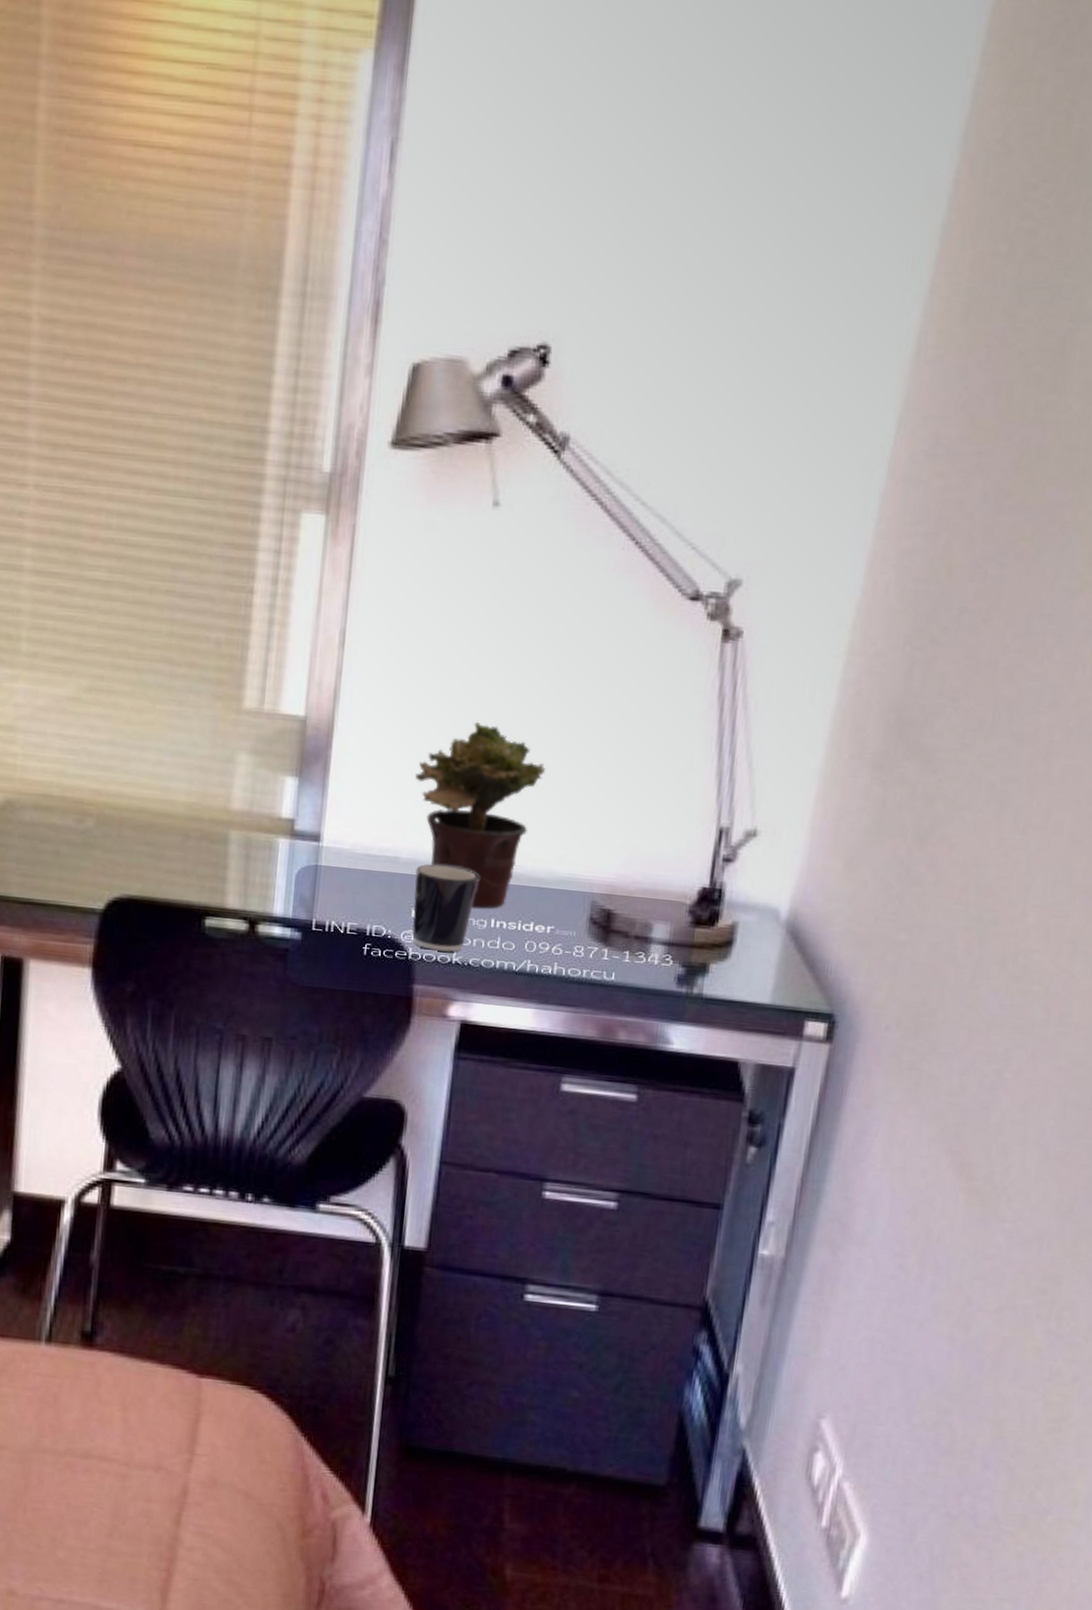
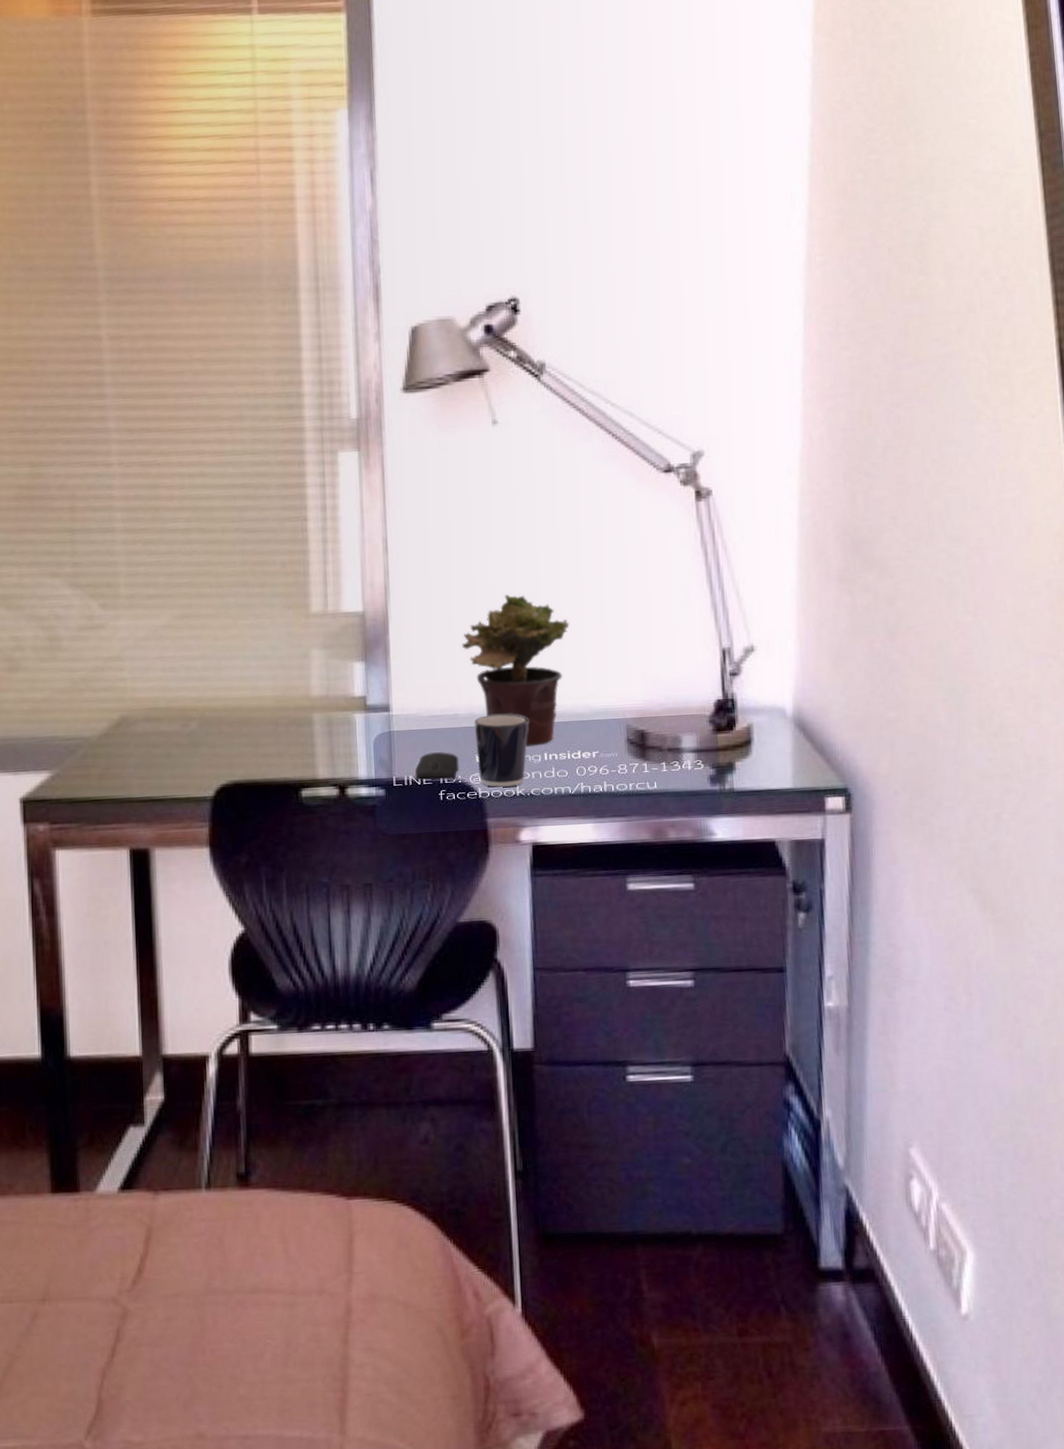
computer mouse: none [338,897,392,933] -> present [415,751,459,780]

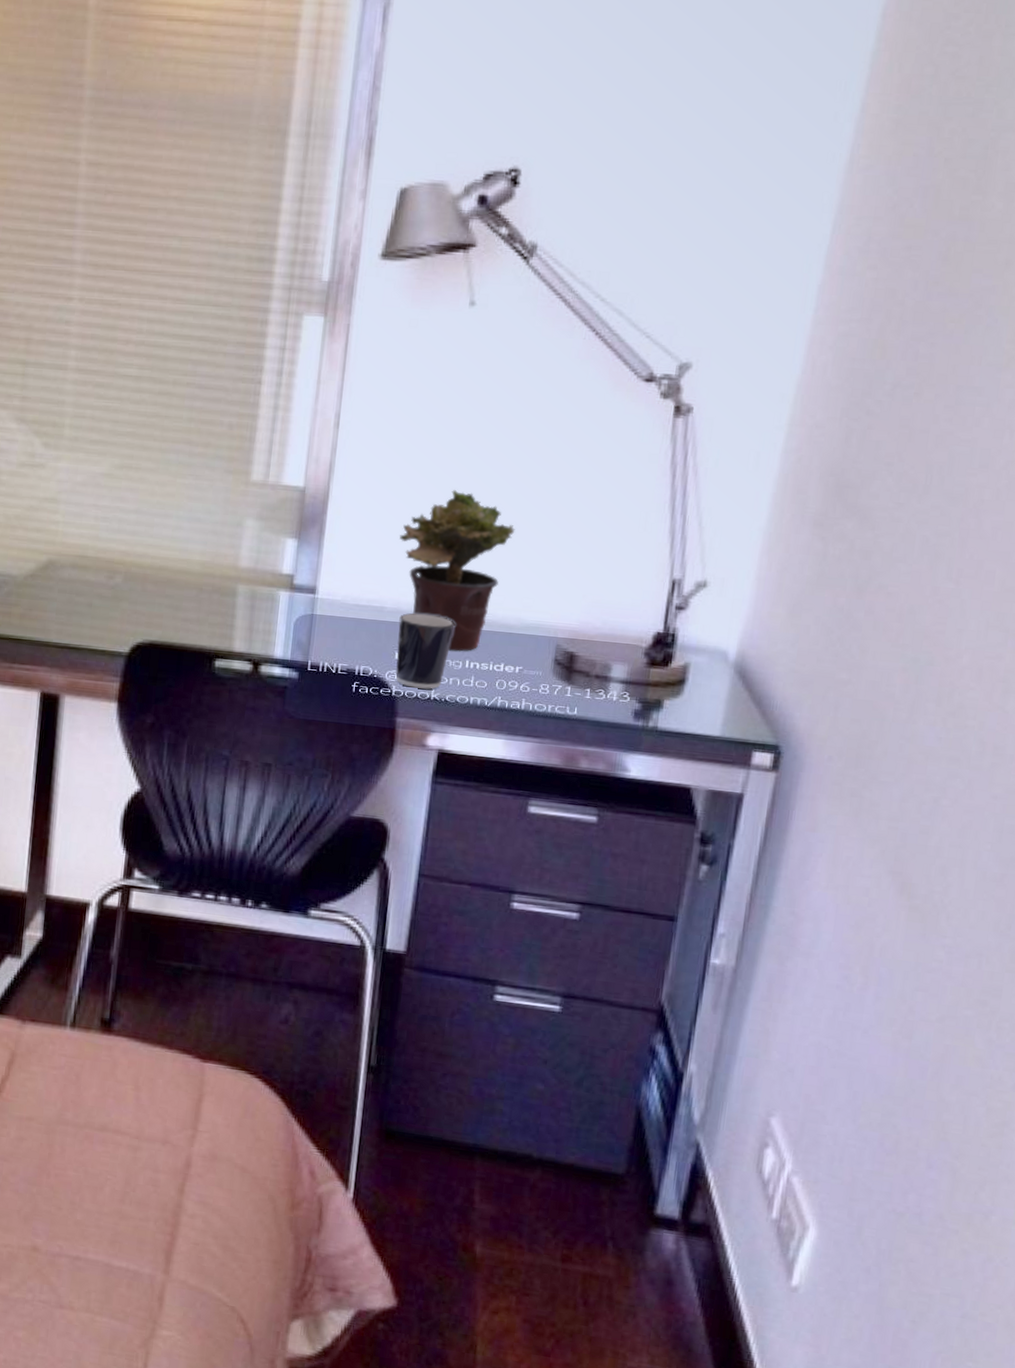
computer mouse: present [415,751,459,780] -> none [330,642,378,673]

